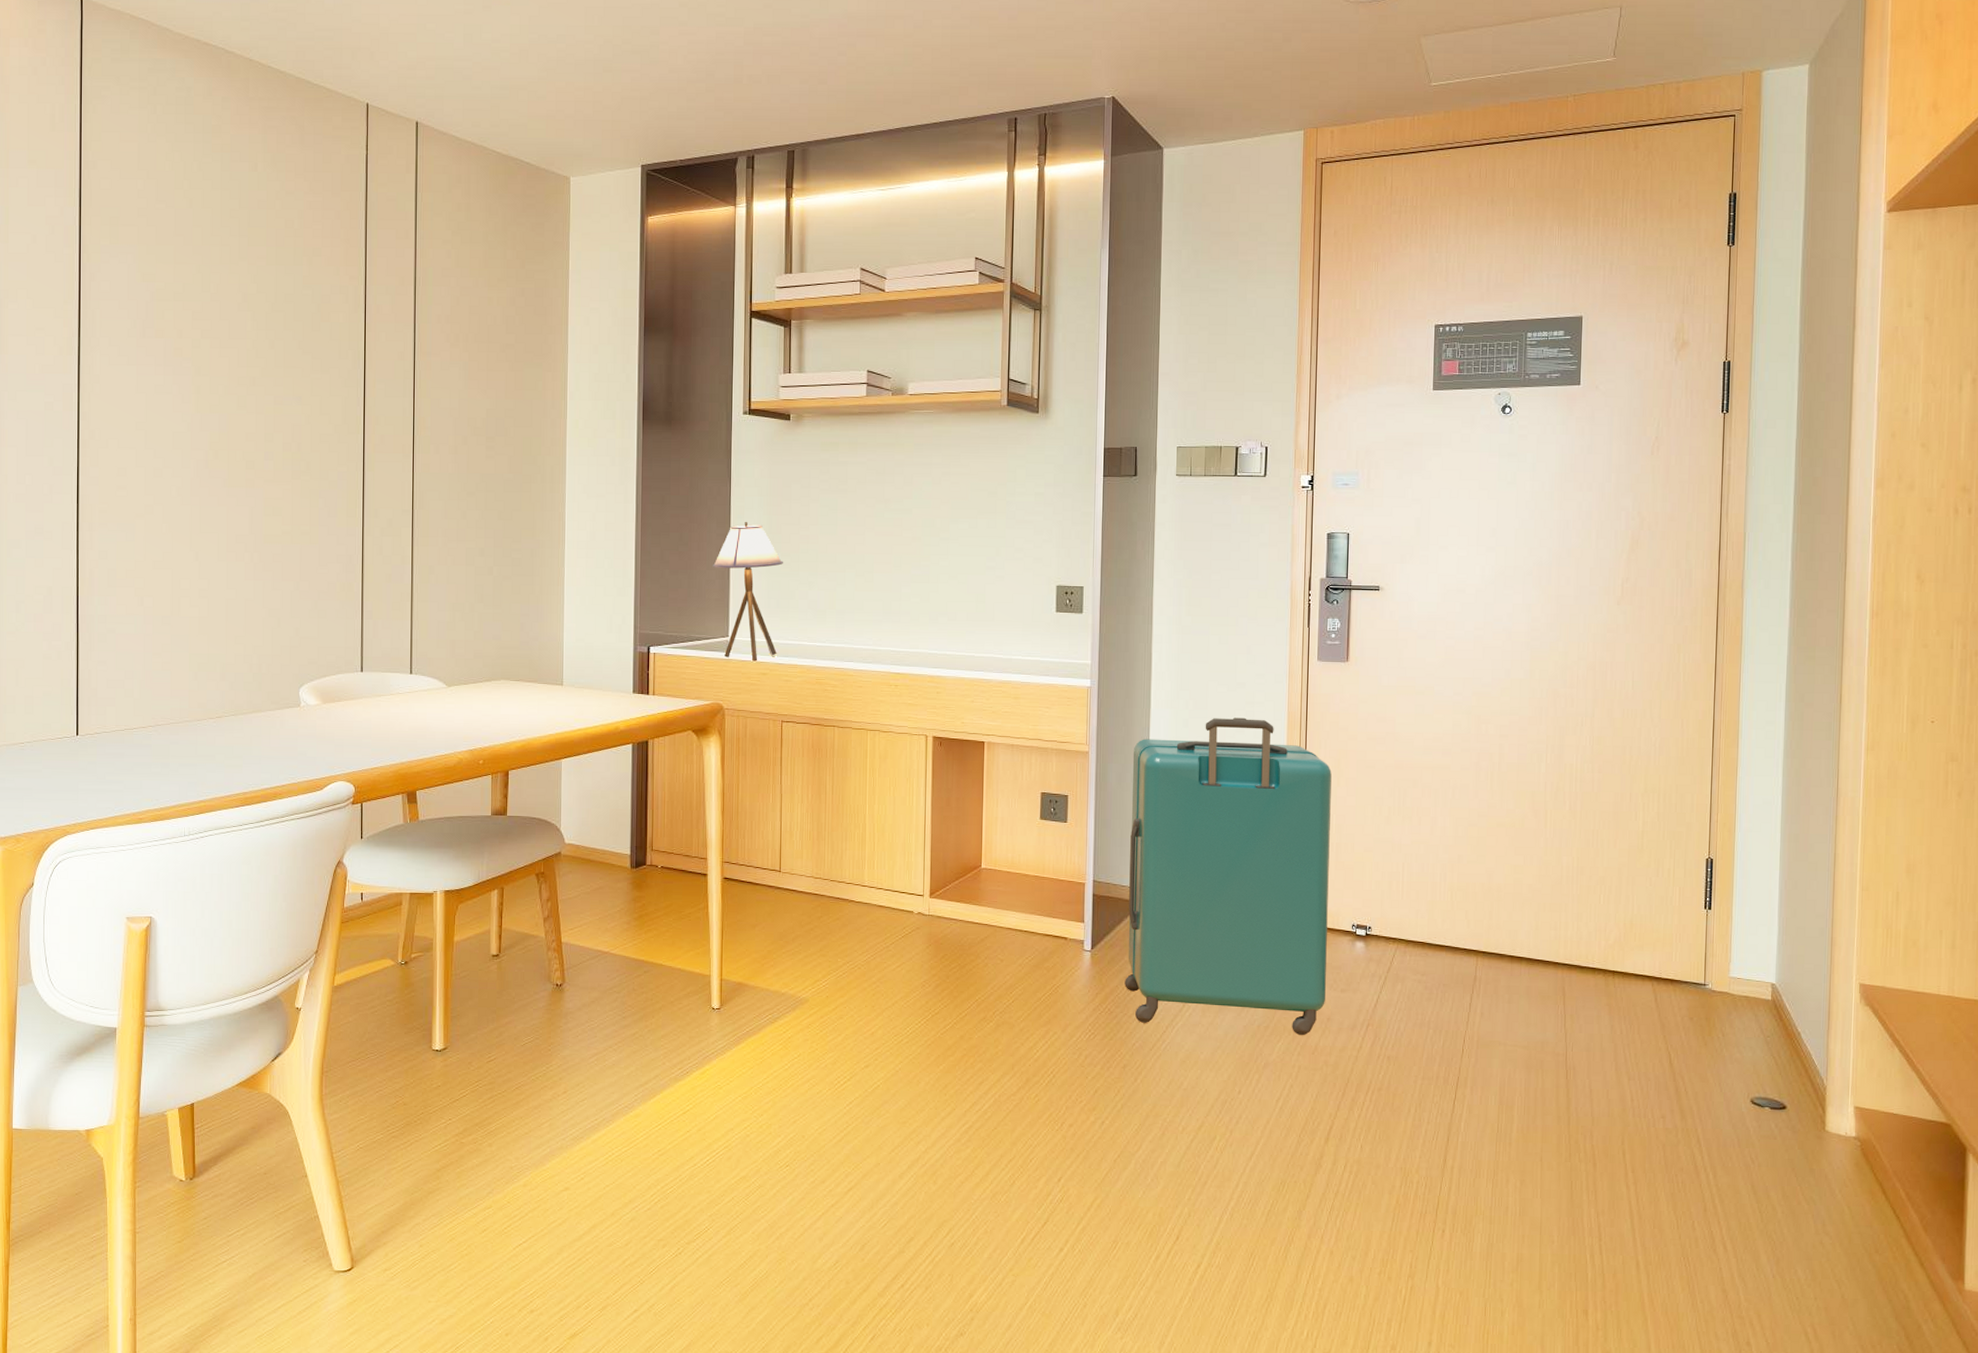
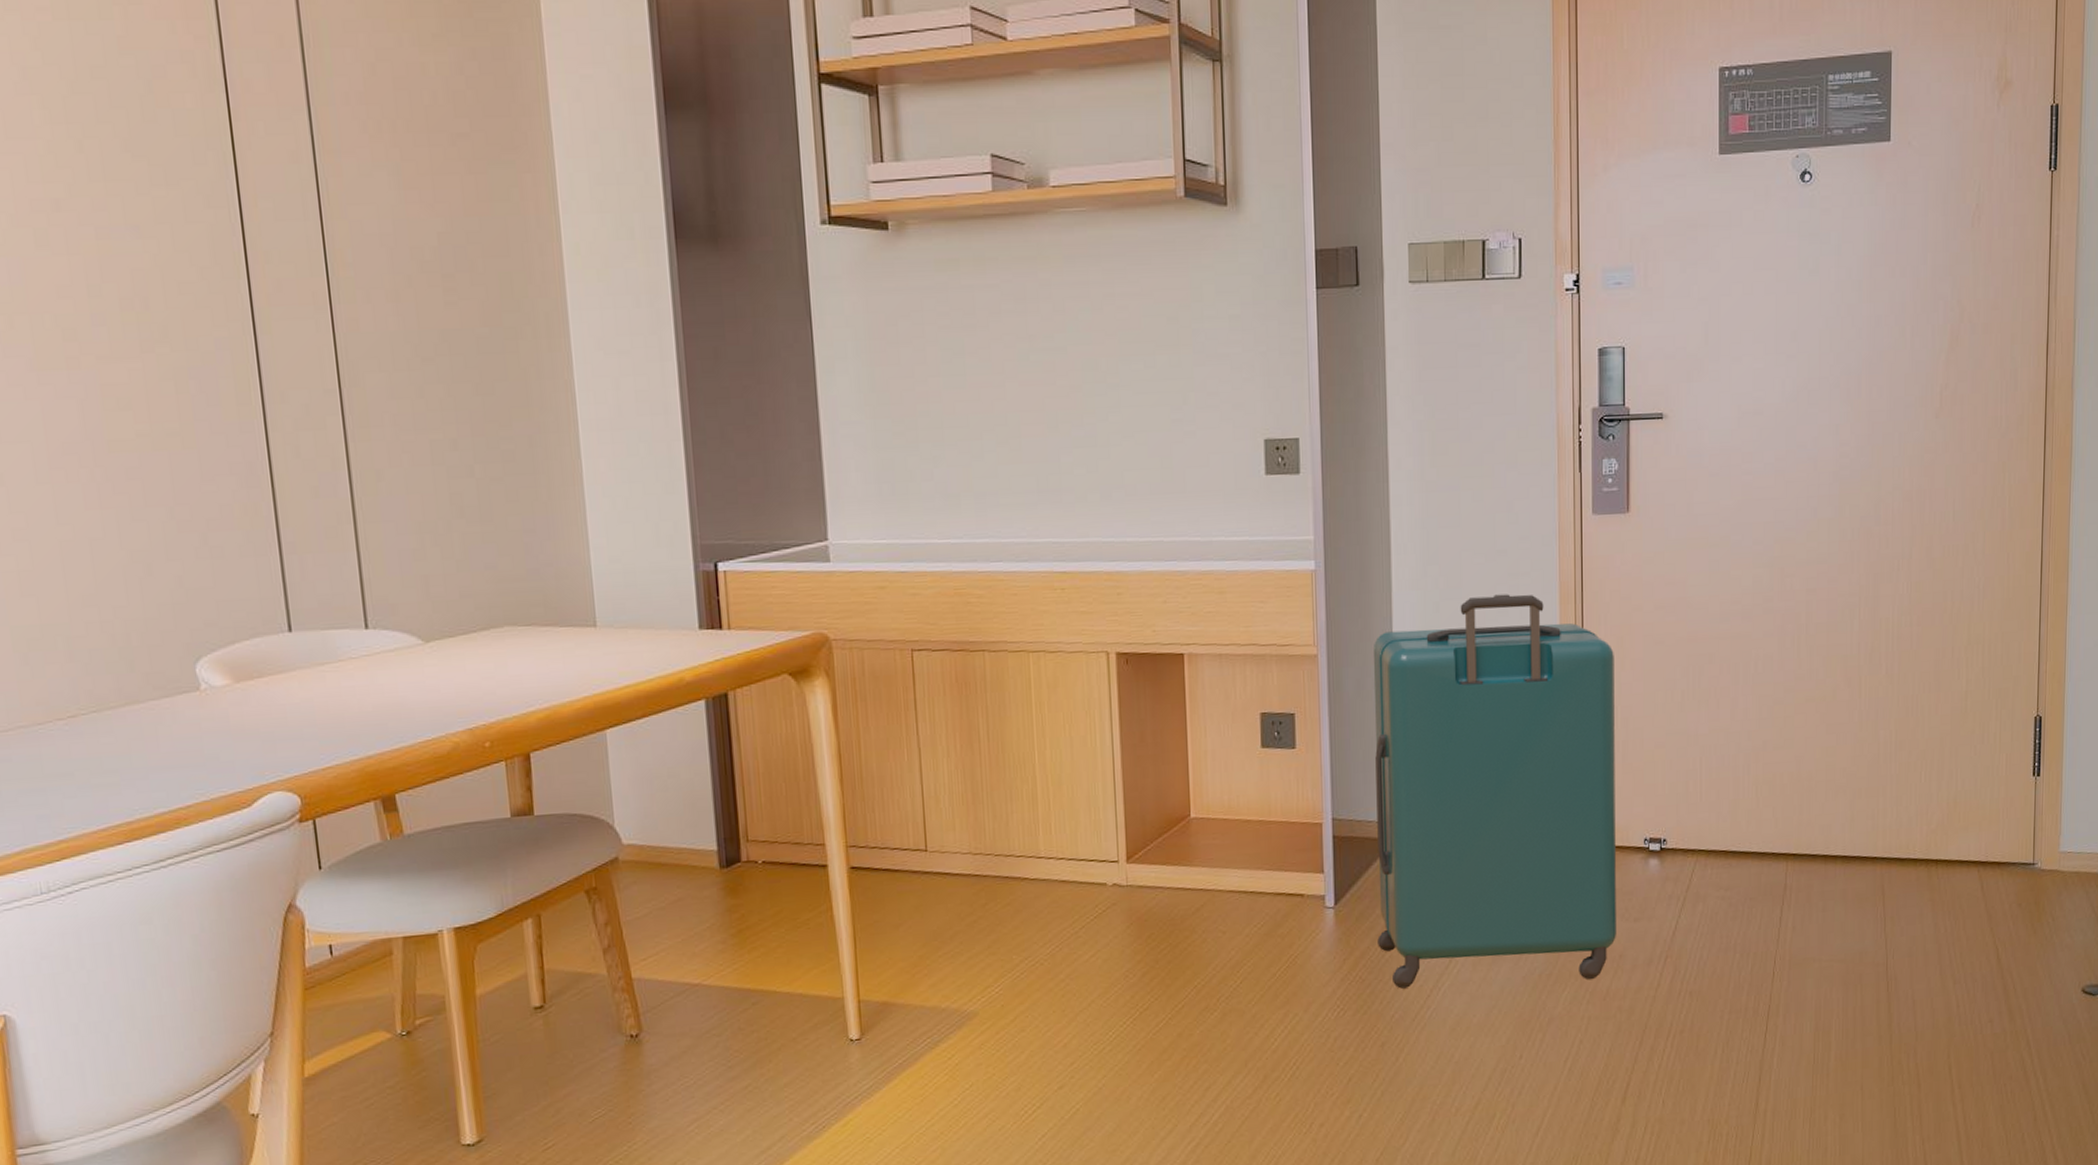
table lamp: present [712,521,783,662] -> none [796,376,897,572]

